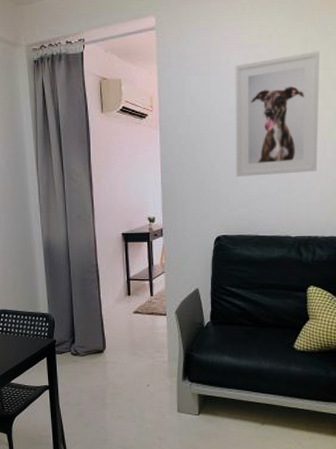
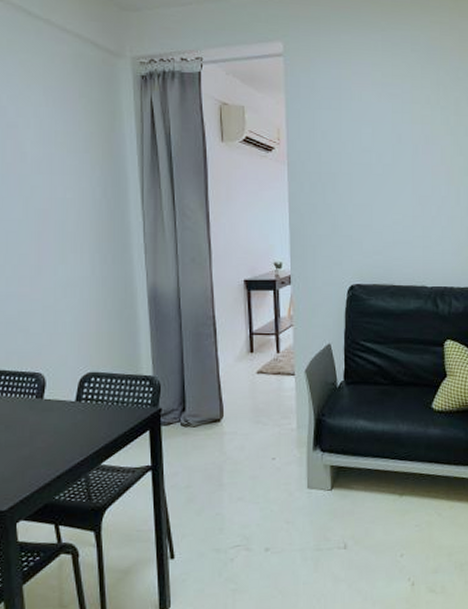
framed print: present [235,51,319,177] -> none [368,96,452,221]

